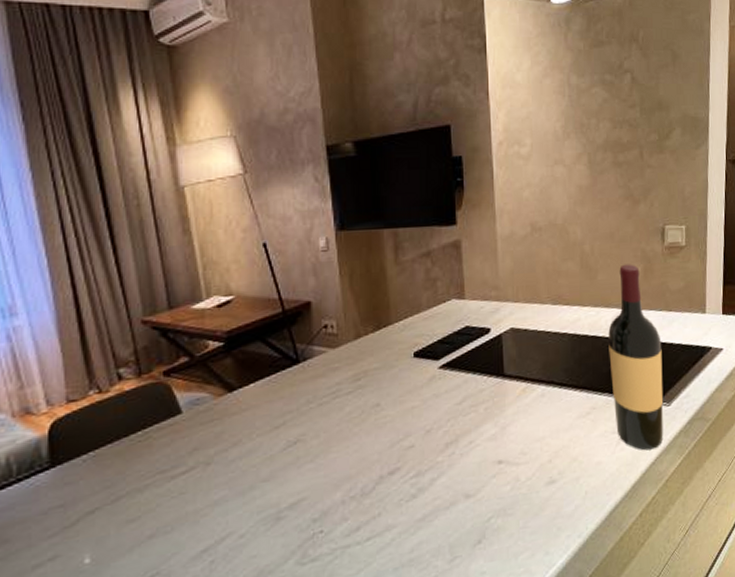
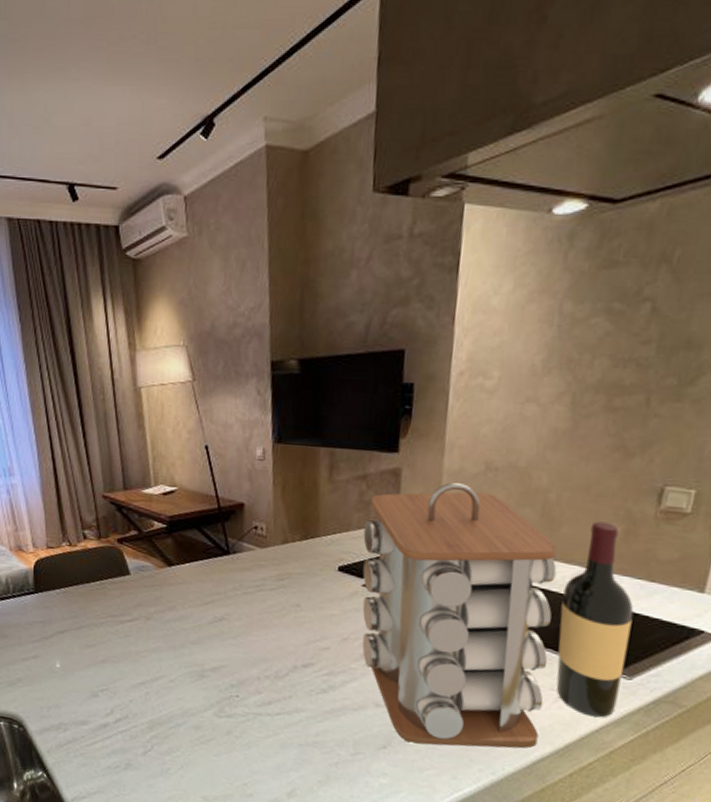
spice rack: none [434,247,610,529] -> present [362,483,558,749]

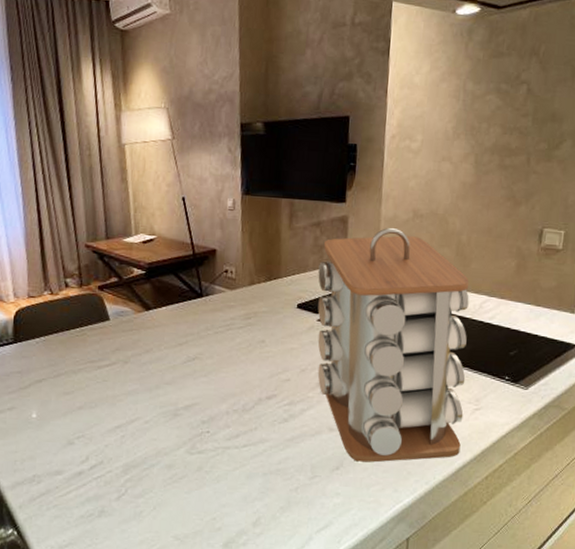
wine bottle: present [556,521,634,718] -> none [472,258,527,425]

